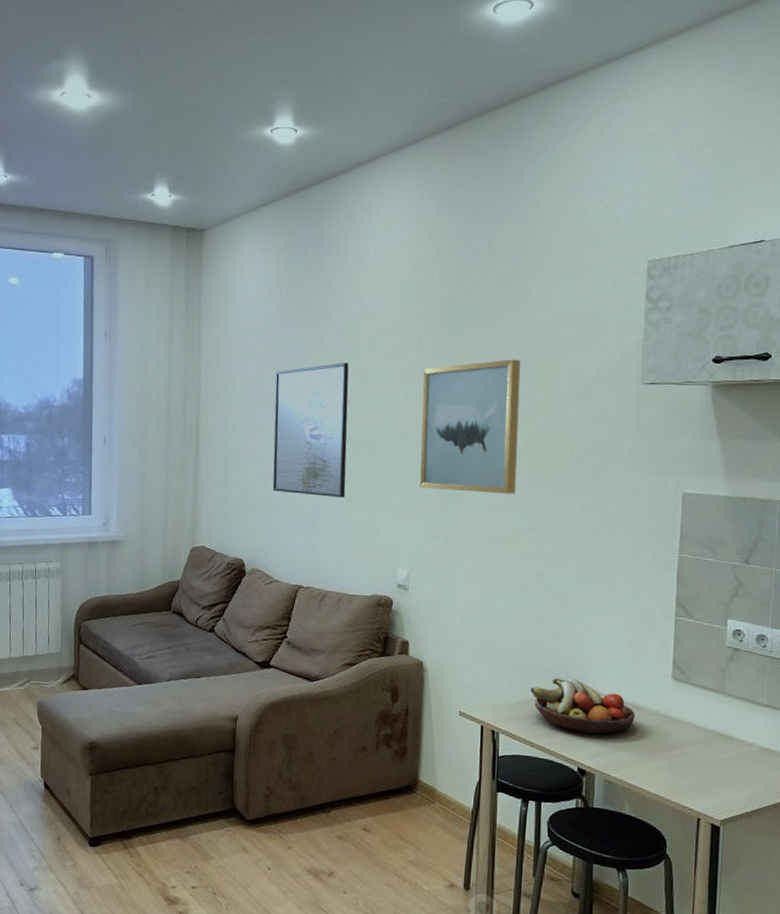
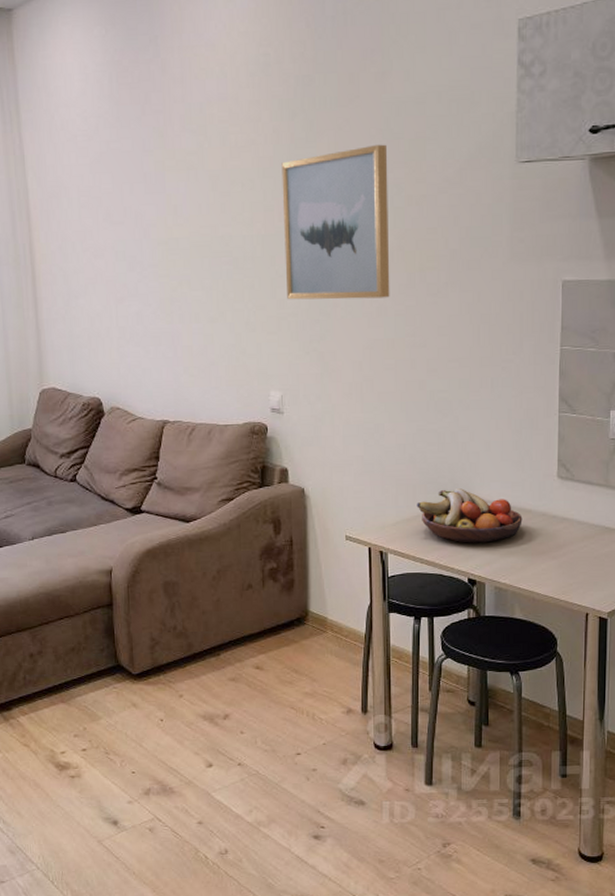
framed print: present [272,363,349,498] -> none [114,162,206,319]

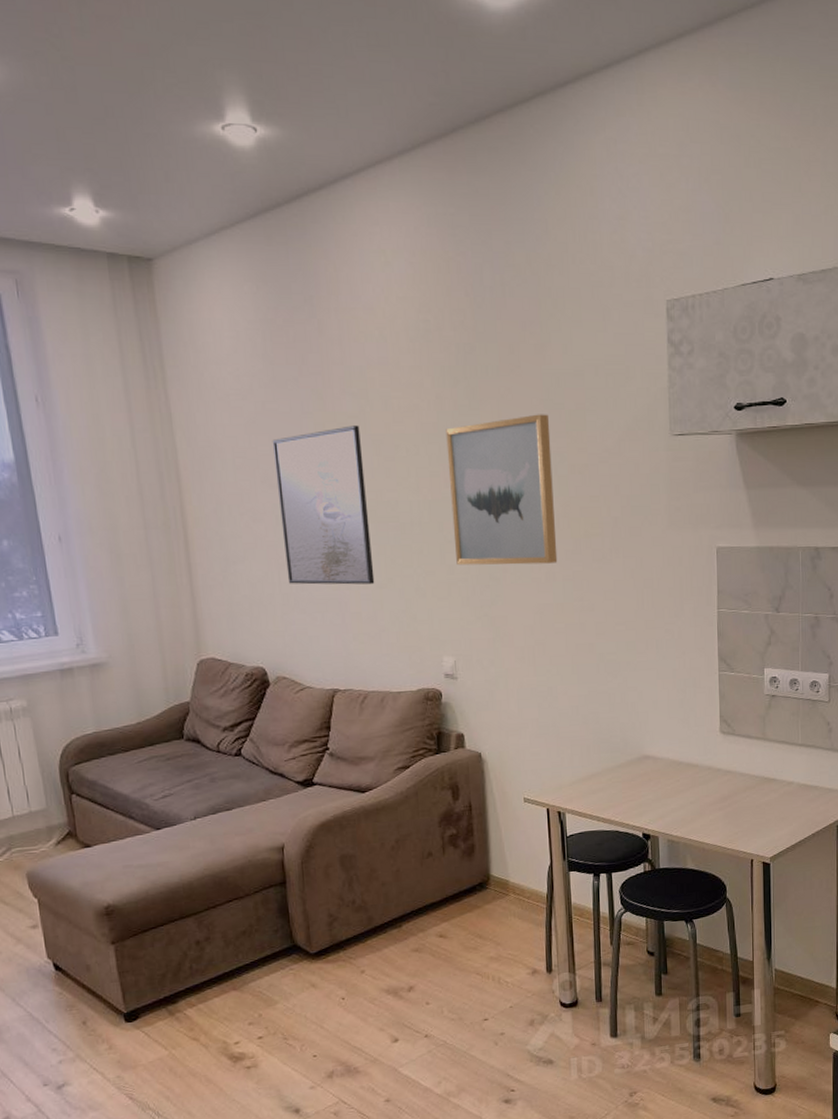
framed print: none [114,162,206,319] -> present [272,425,375,585]
fruit bowl: present [417,488,523,543] -> none [591,747,690,800]

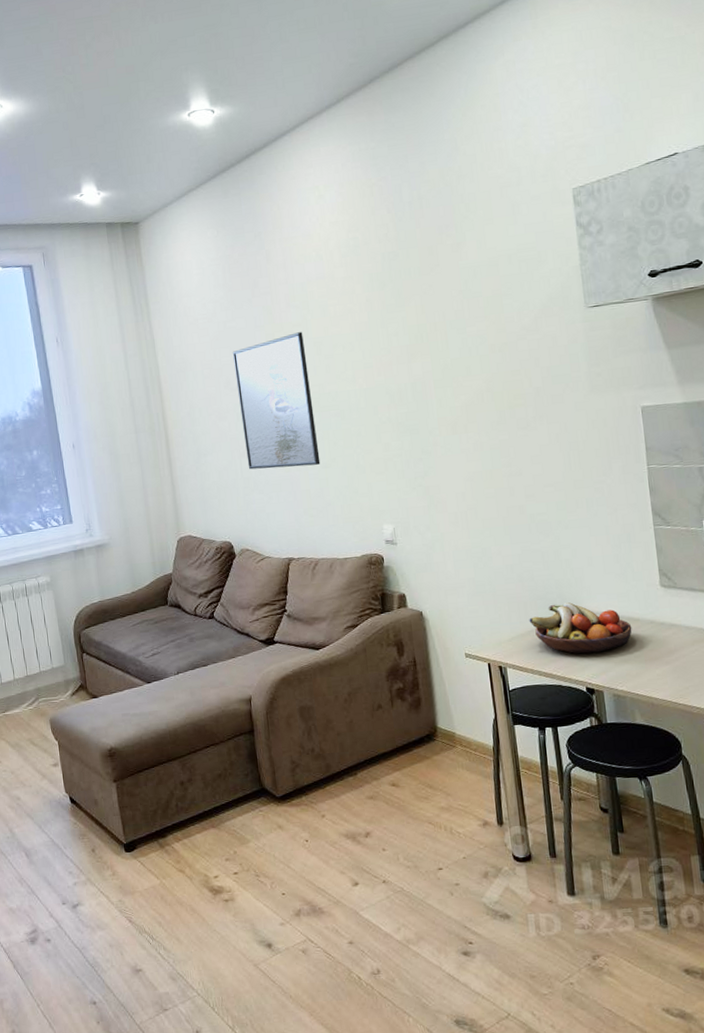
wall art: present [446,414,558,566] -> none [376,302,484,443]
fruit bowl: none [591,747,690,800] -> present [529,602,632,654]

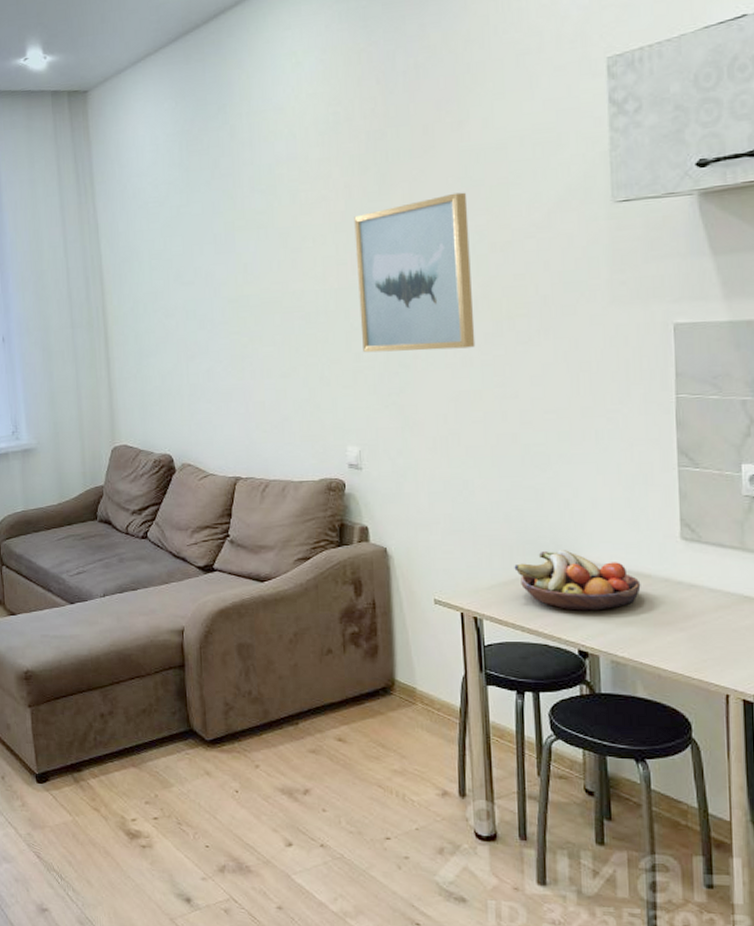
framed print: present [232,332,321,470] -> none [185,220,279,375]
wall art: none [376,302,484,443] -> present [354,192,476,353]

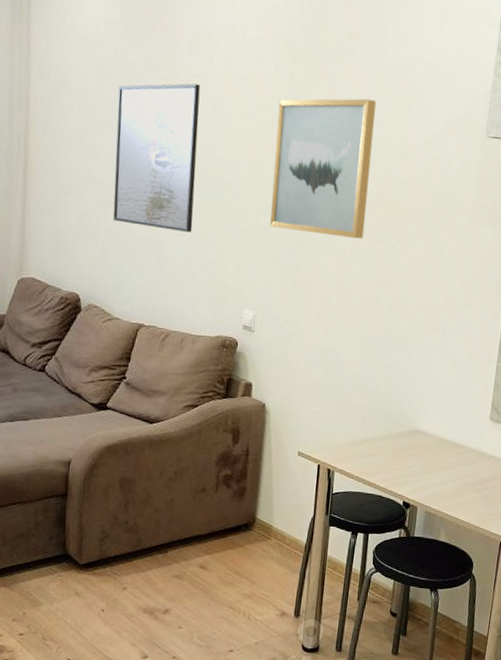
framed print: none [185,220,279,375] -> present [113,83,201,232]
fruit bowl: present [514,550,641,611] -> none [365,419,456,471]

